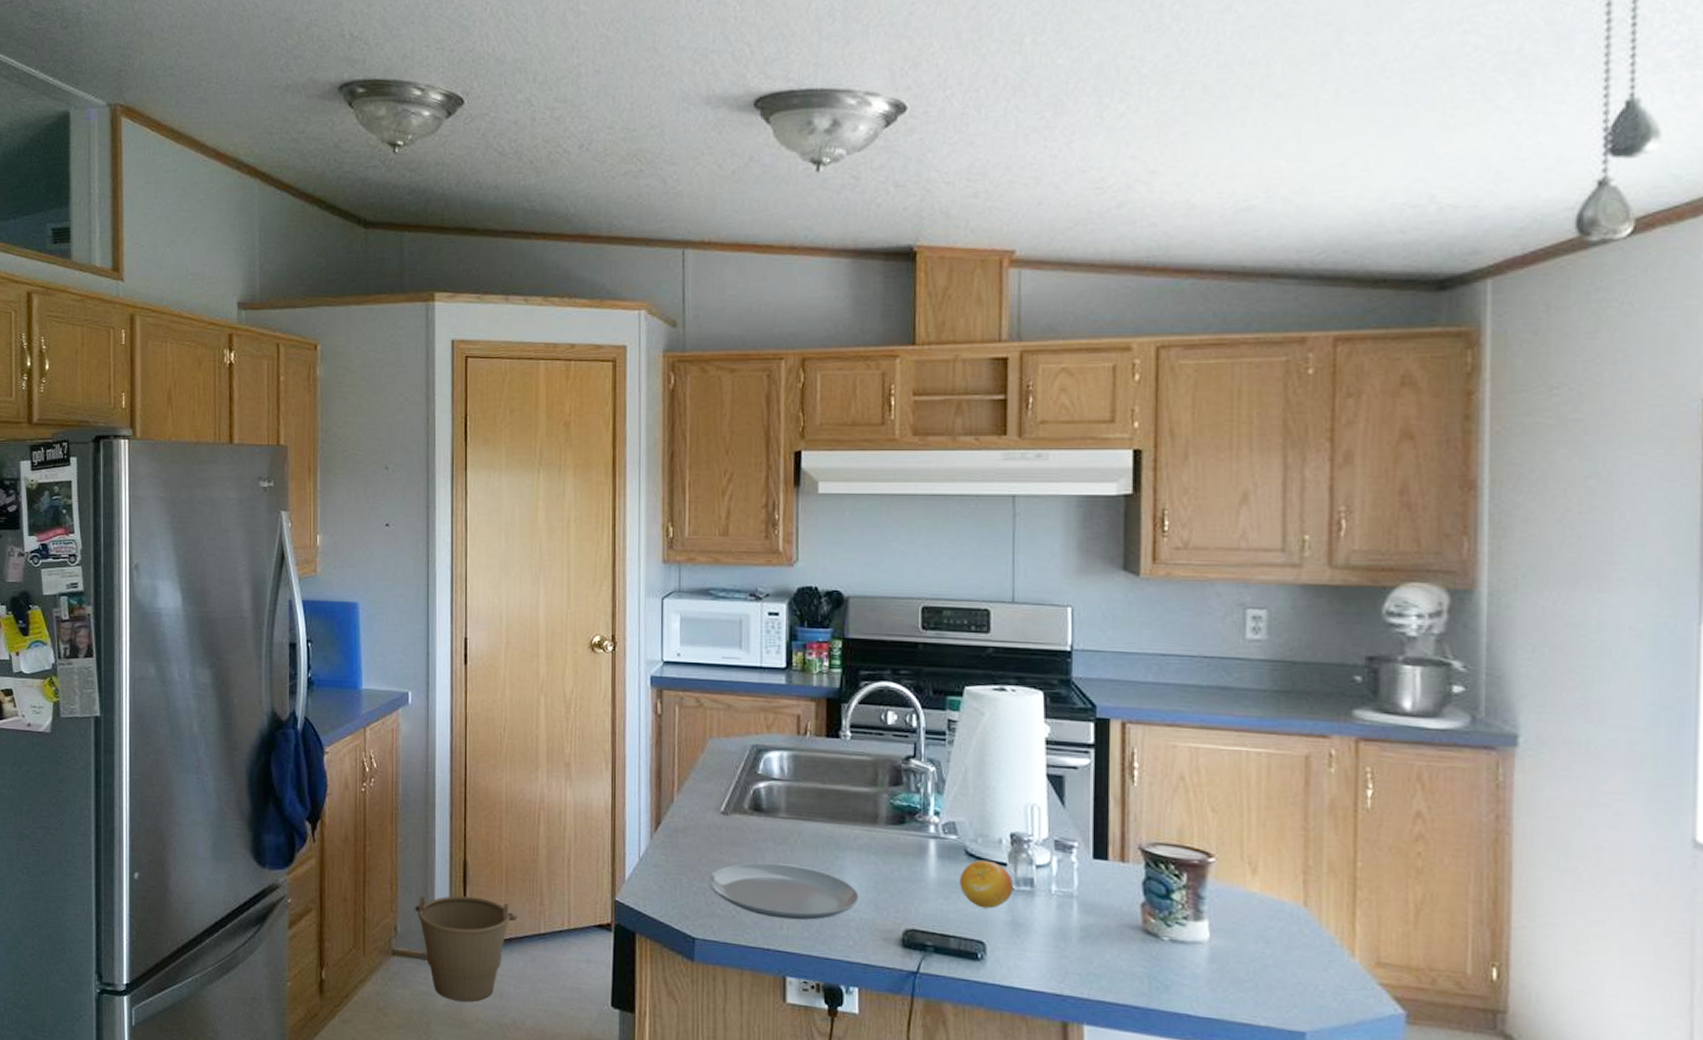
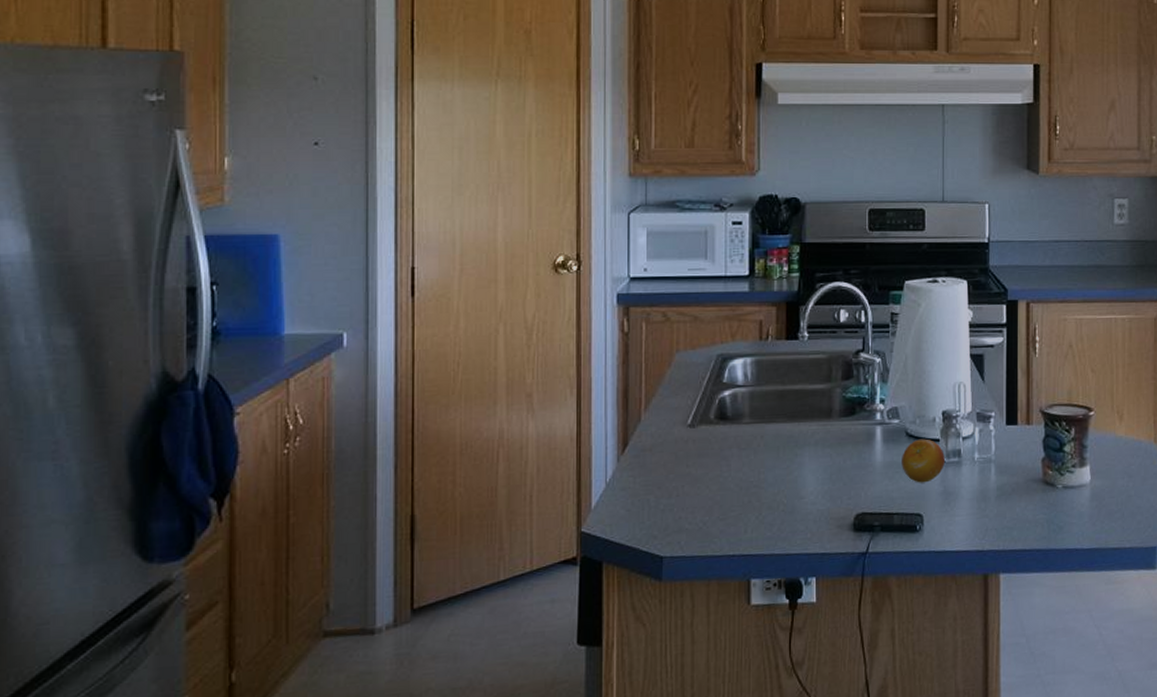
bucket: present [415,895,518,1002] -> none [352,553,474,675]
plate: present [709,863,859,920] -> none [676,468,816,523]

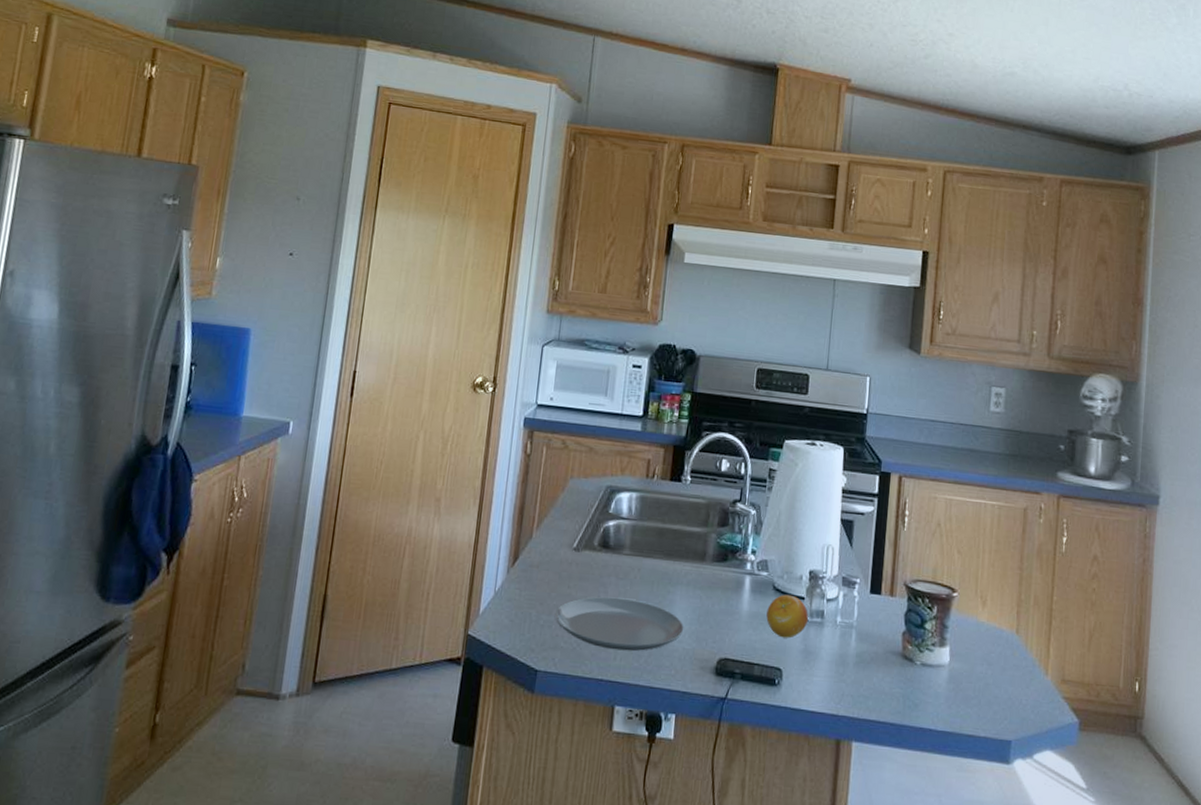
plate: none [676,468,816,523] -> present [555,597,684,651]

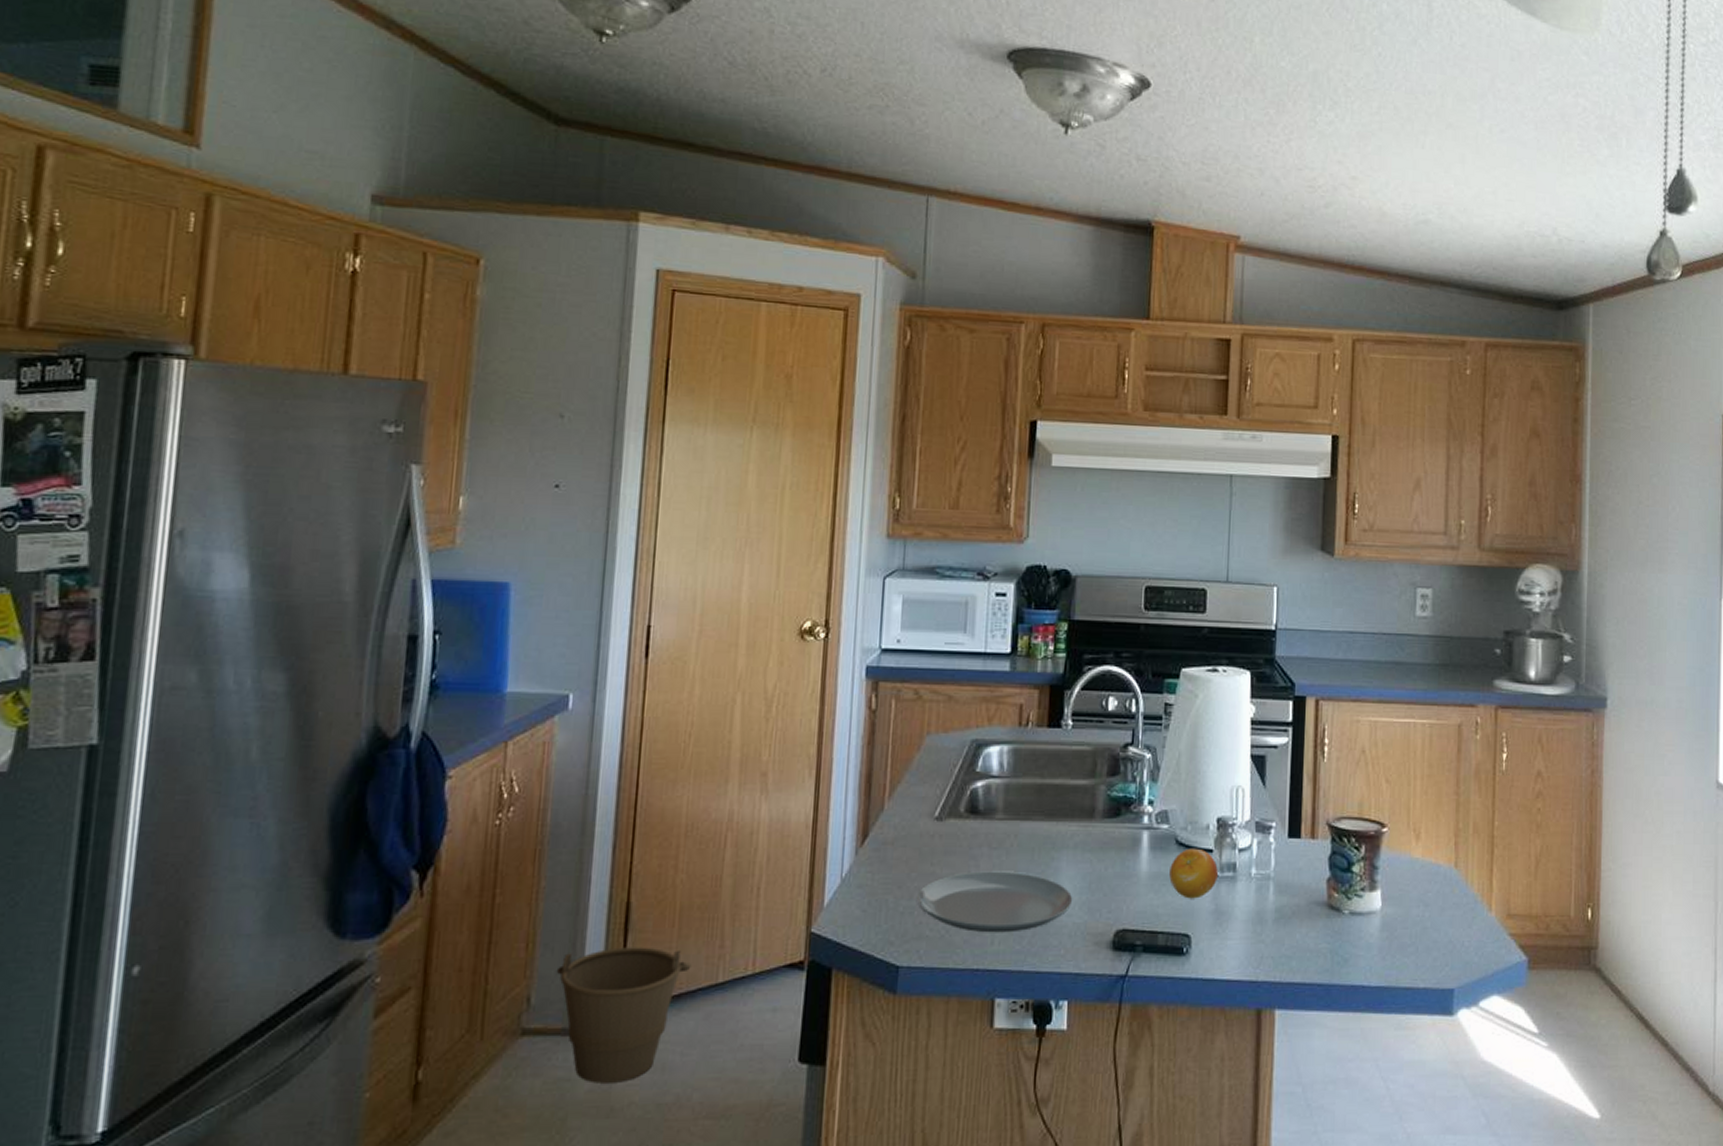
bucket: none [267,631,372,742] -> present [557,947,692,1084]

